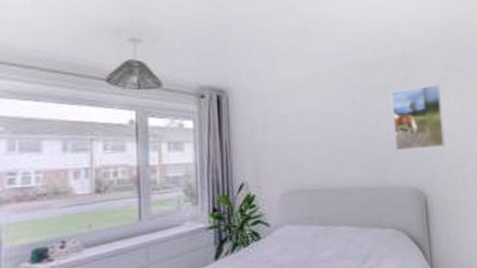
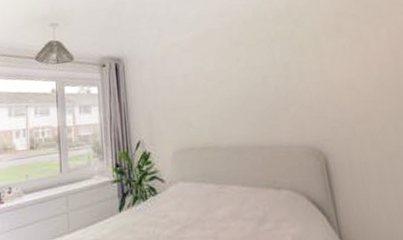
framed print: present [391,85,446,150] -> none [276,33,345,106]

